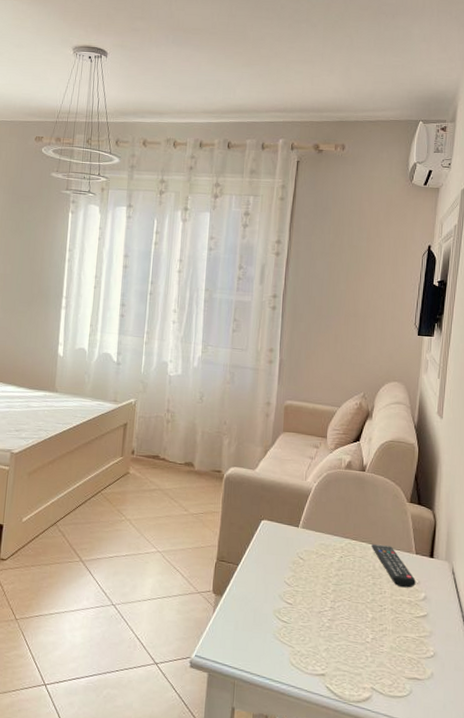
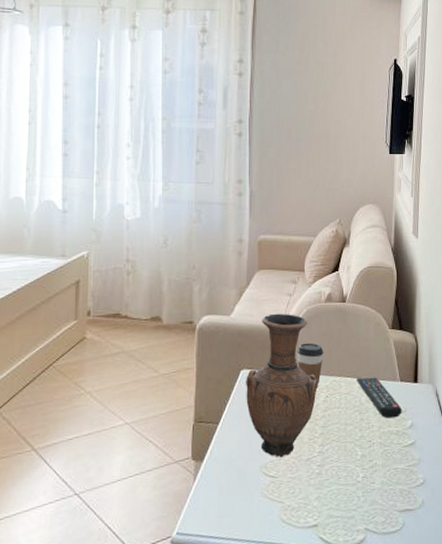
vase: none [264,473,334,606] -> present [246,313,318,458]
coffee cup: none [314,504,341,550] -> present [297,343,324,390]

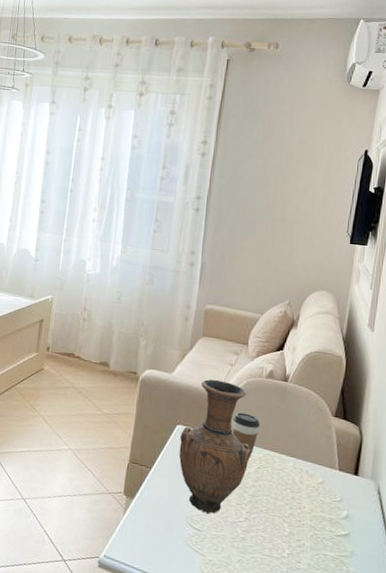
remote control: present [357,377,402,419] -> none [292,456,338,505]

